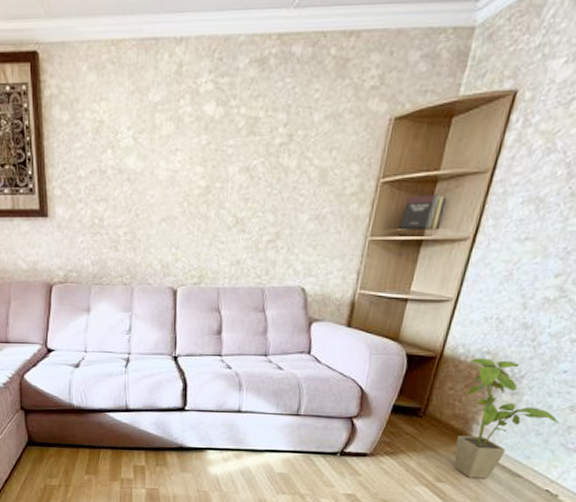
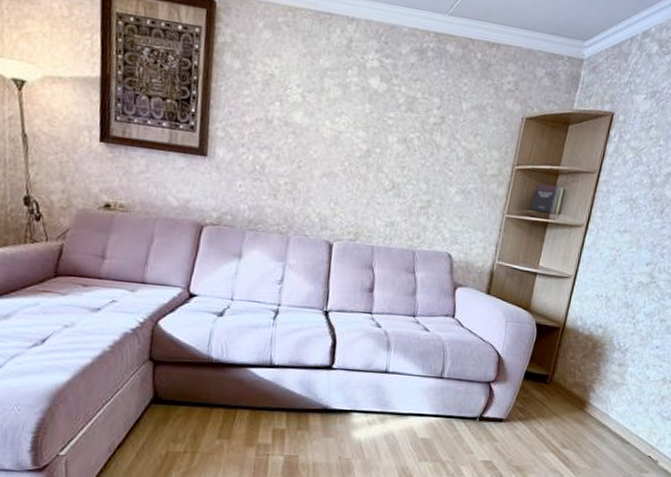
house plant: present [454,358,560,479] -> none [576,331,656,445]

